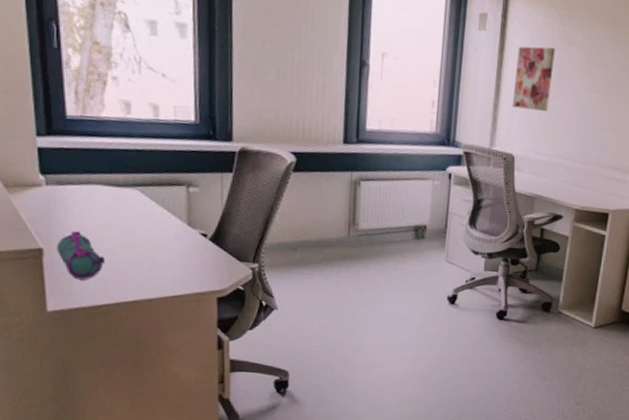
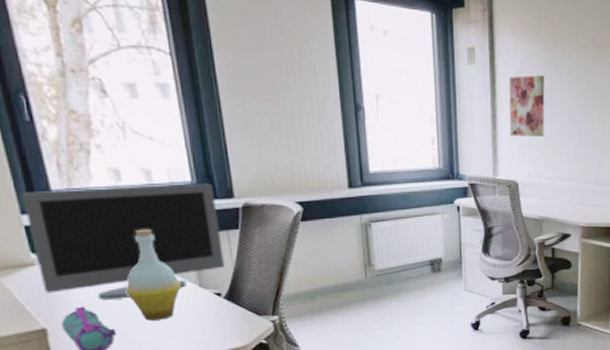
monitor: none [40,115,215,229] -> present [22,183,225,300]
bottle: none [120,162,170,254] -> present [126,229,181,321]

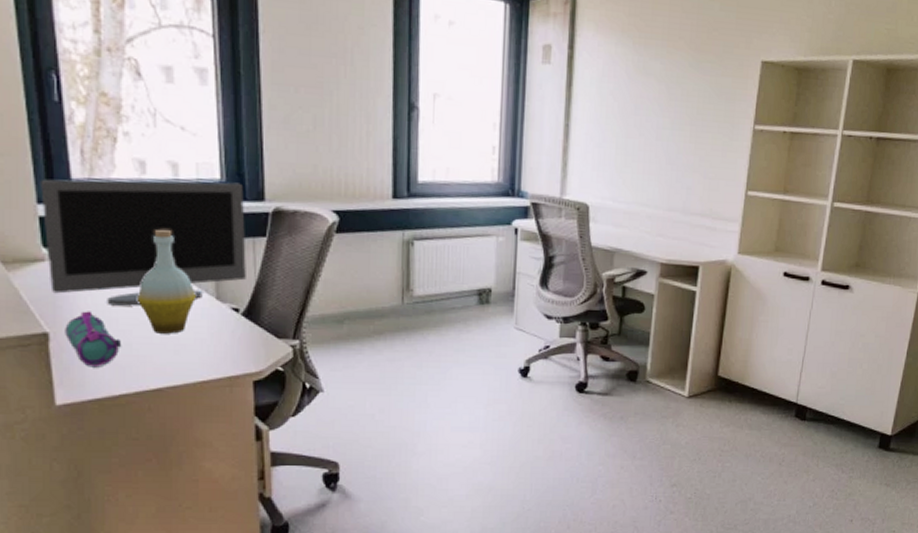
wall art: present [509,75,545,137] -> none [583,80,630,153]

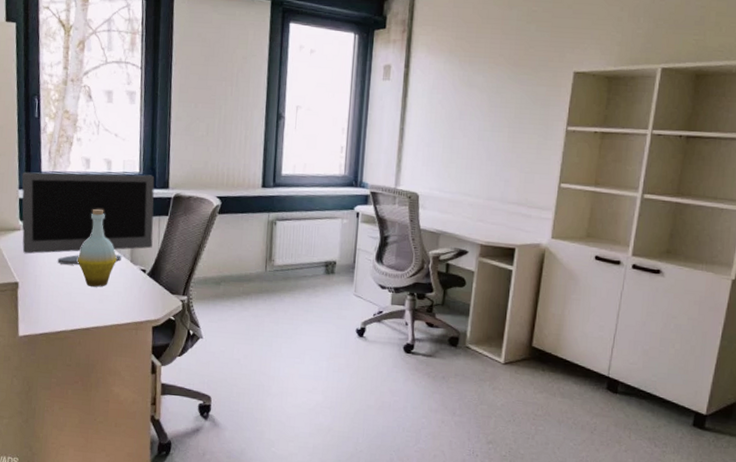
pencil case: present [65,311,122,368] -> none [28,267,65,310]

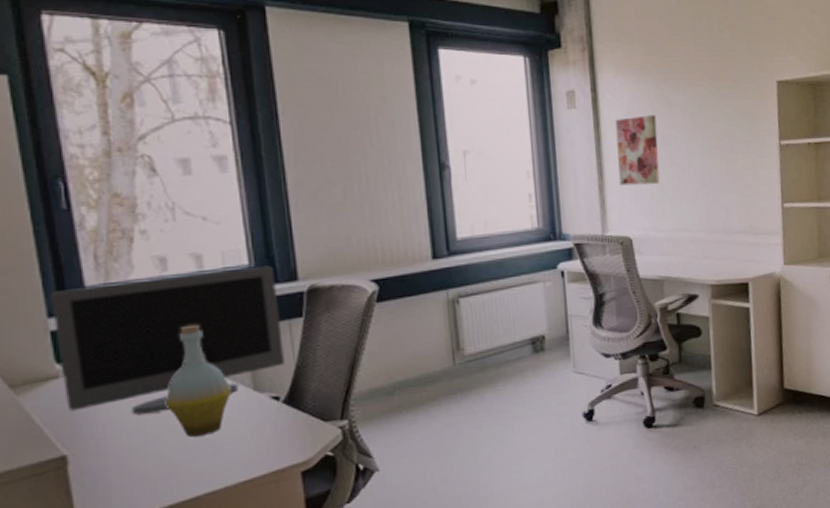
wall art: none [415,91,456,151] -> present [615,115,660,186]

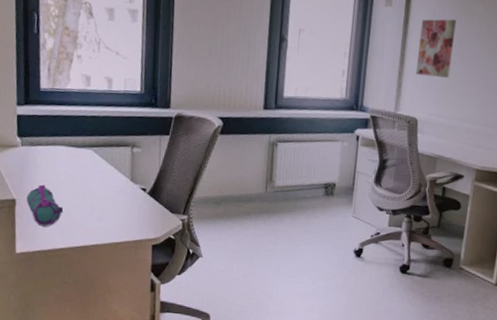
monitor: present [51,265,285,415] -> none [20,88,157,183]
pencil case: none [85,424,152,486] -> present [26,185,64,227]
bottle: present [166,324,231,437] -> none [77,126,117,205]

